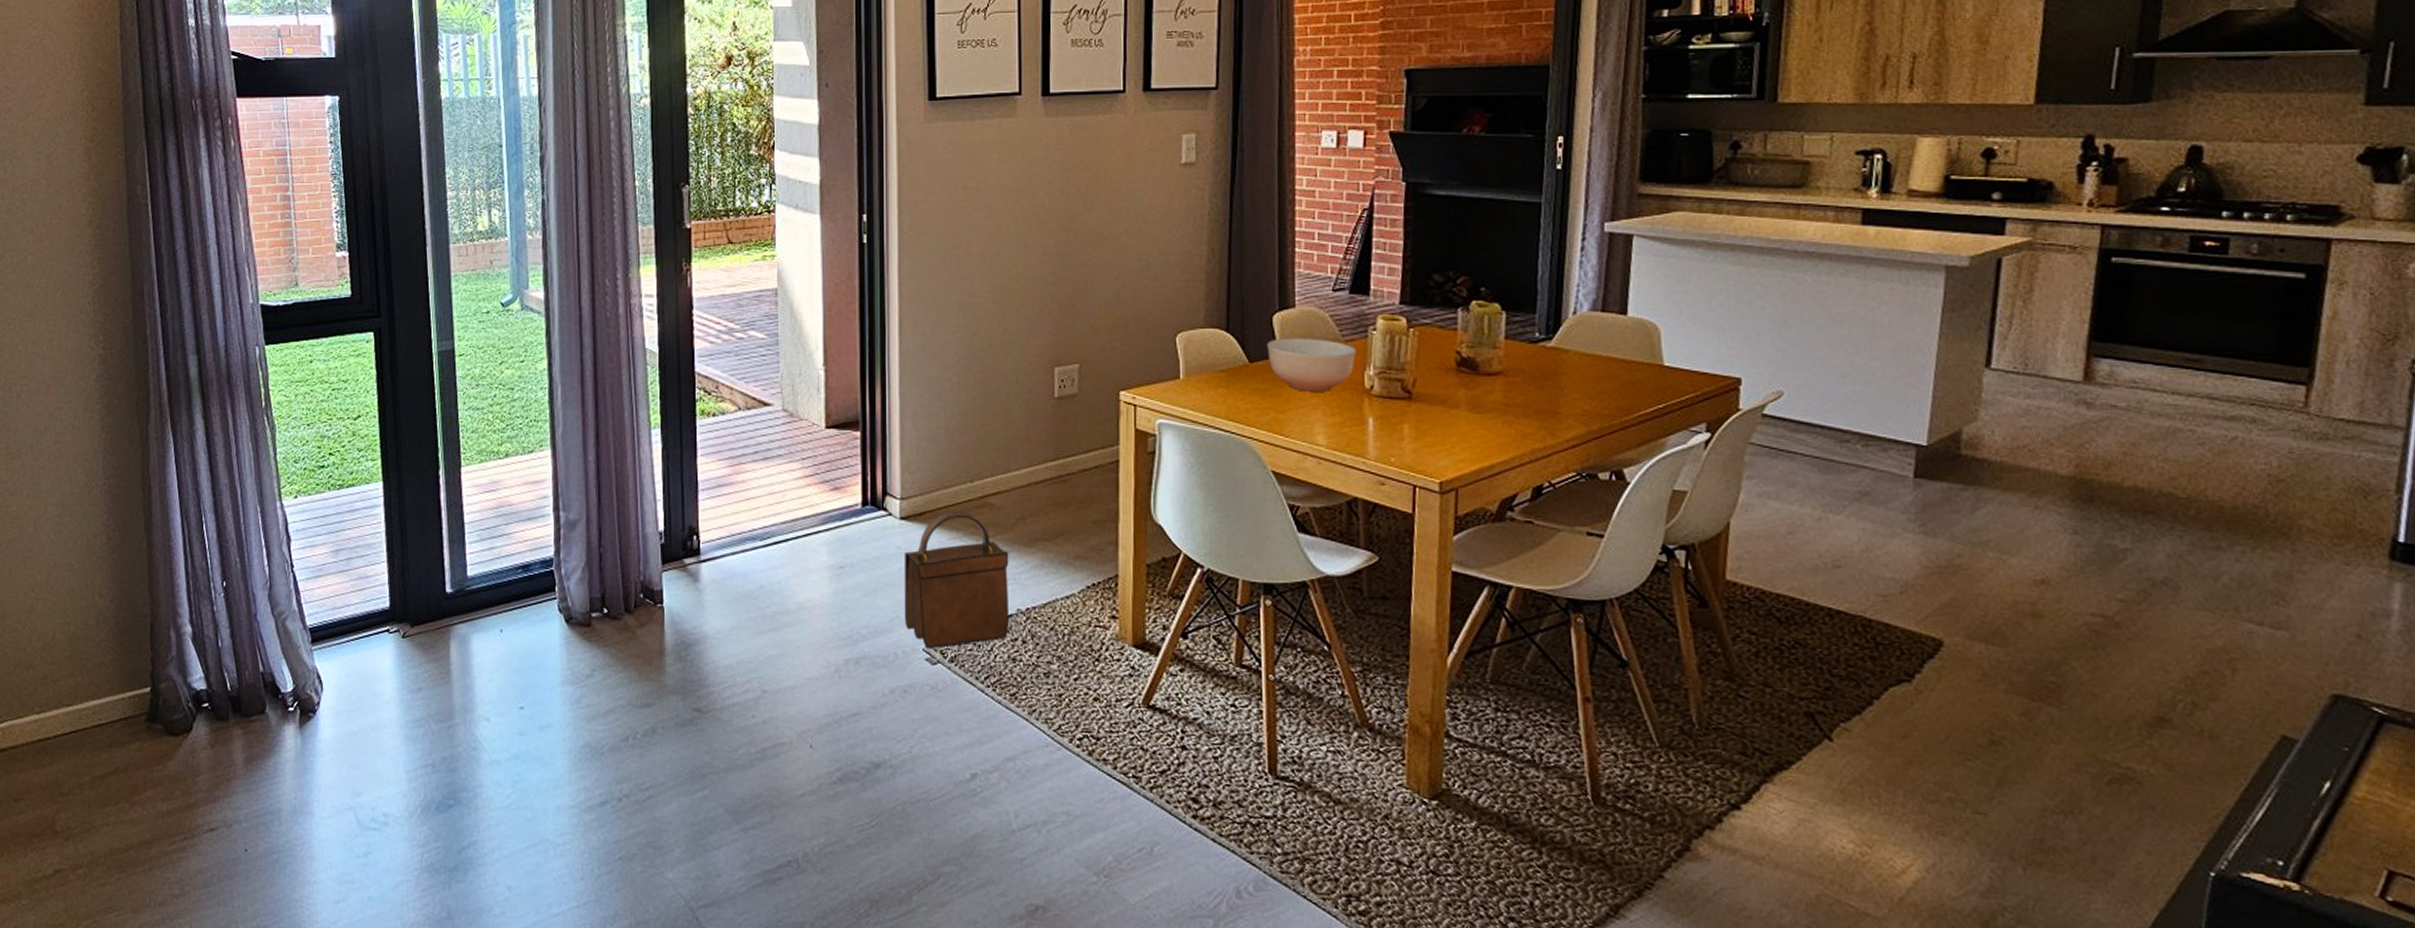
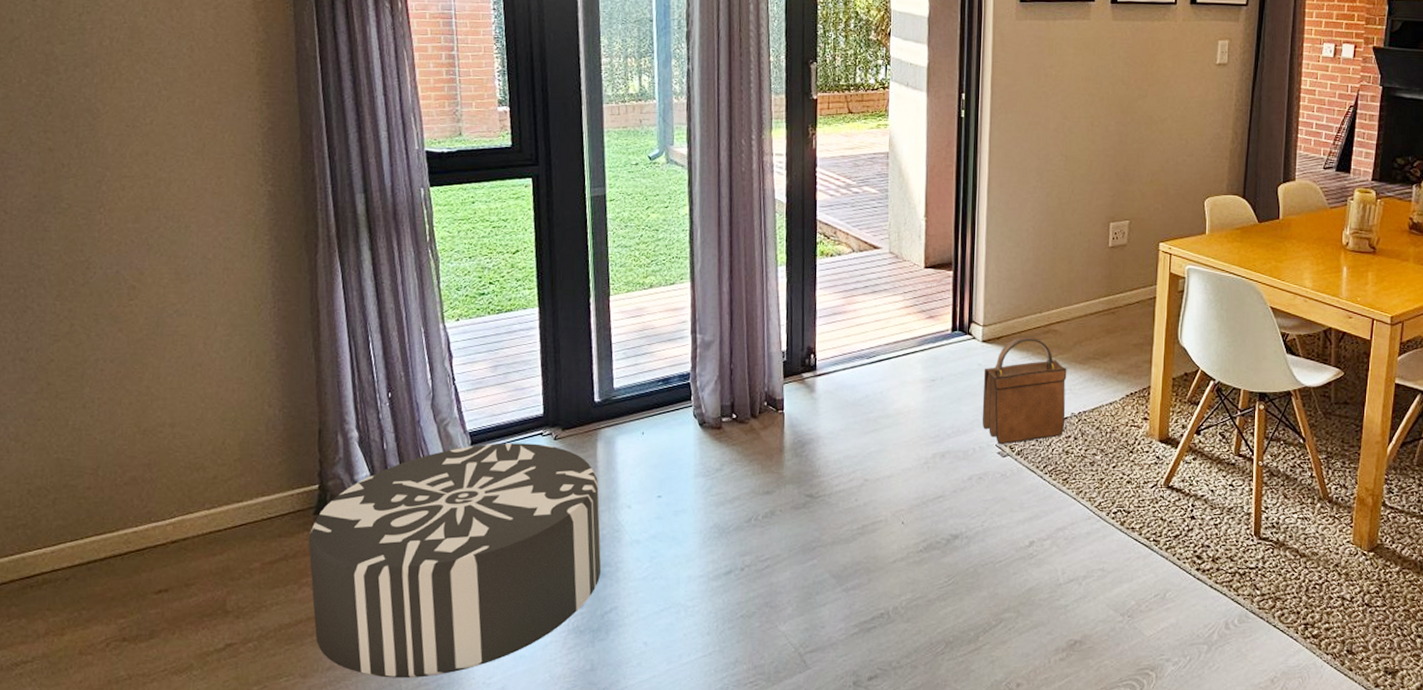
pouf: none [139,641,458,919] -> present [308,443,602,679]
bowl: present [1267,337,1357,392] -> none [1272,203,1339,246]

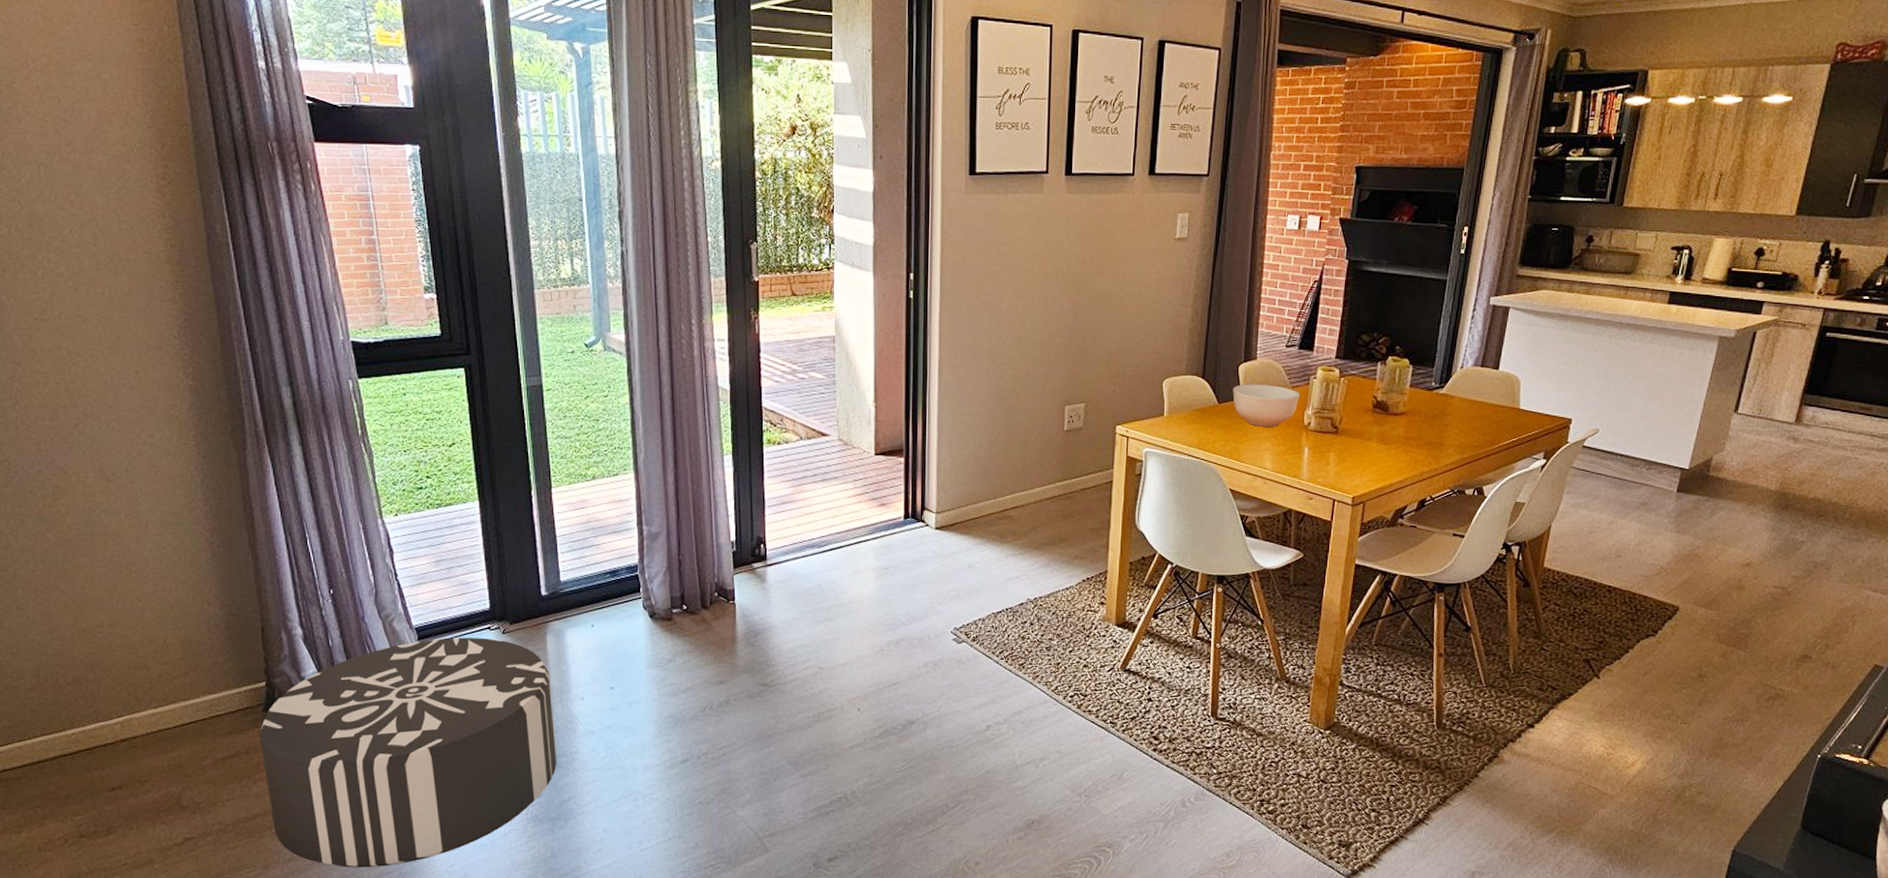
handbag: present [982,336,1067,445] -> none [936,522,1022,632]
bowl: none [1272,203,1339,246] -> present [1232,383,1301,427]

